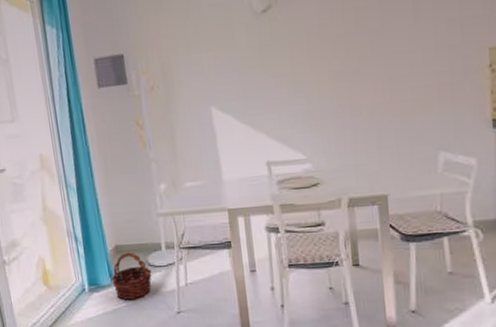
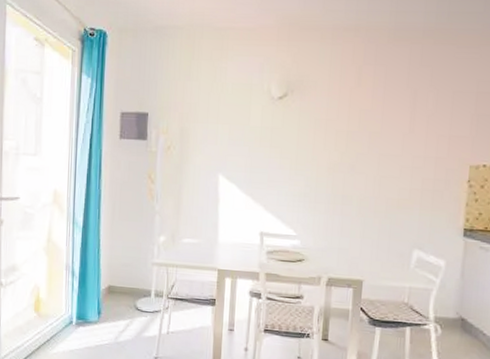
basket: present [111,252,152,300] -> none [99,294,138,339]

